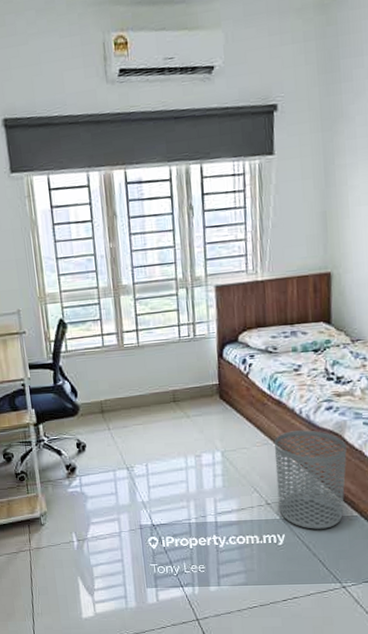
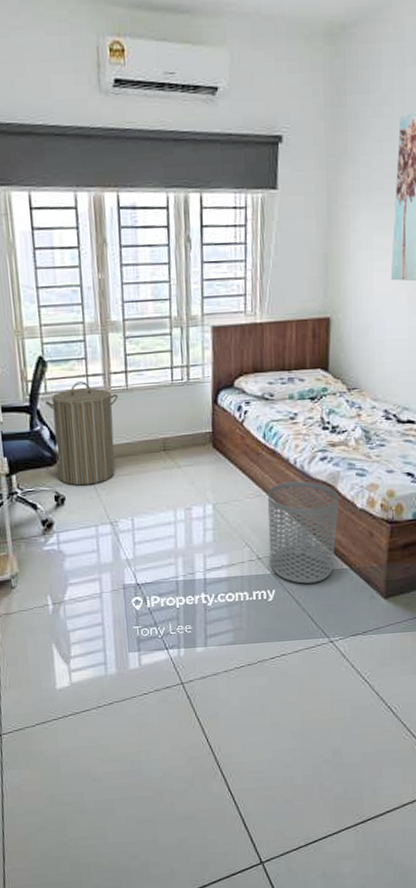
laundry hamper: none [66,340,131,434] -> present [45,381,119,486]

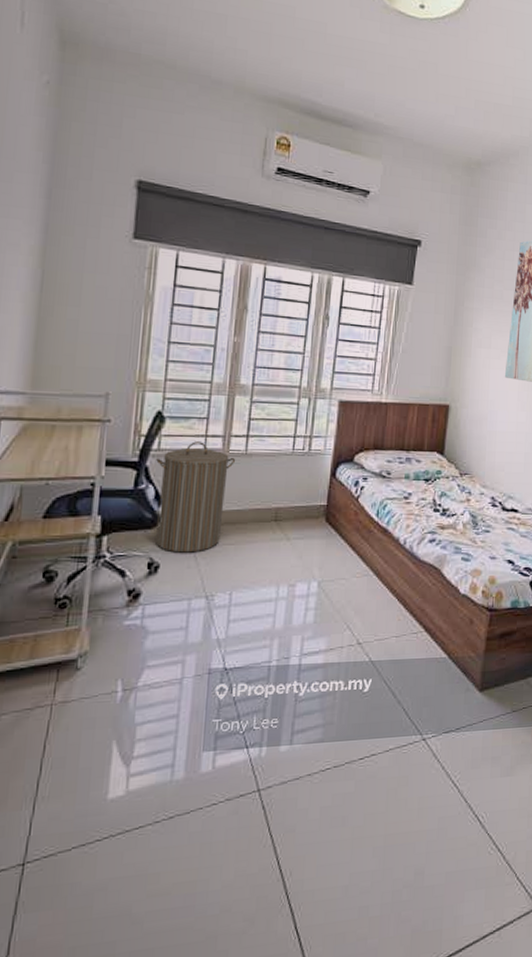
waste bin: present [267,481,339,584] -> none [369,562,444,673]

